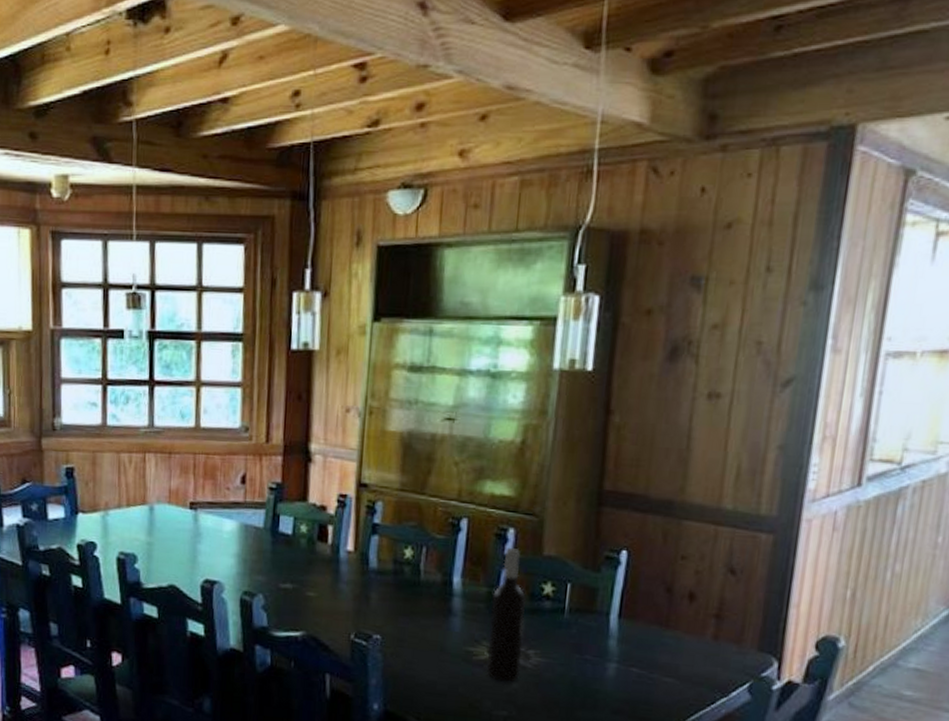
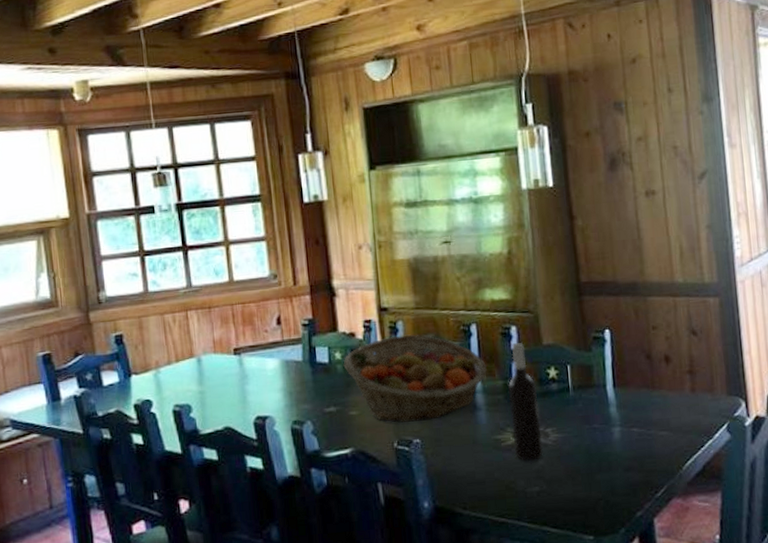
fruit basket: none [308,517,472,617] -> present [343,334,487,423]

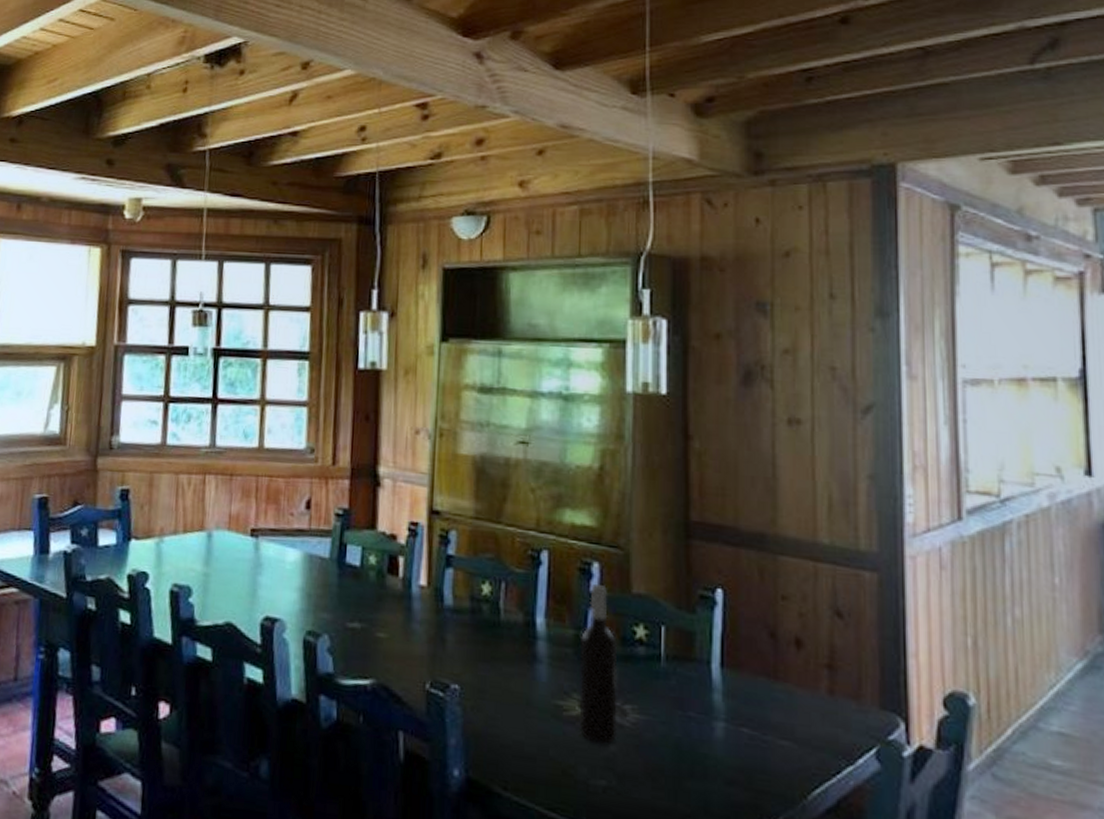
fruit basket: present [343,334,487,423] -> none [377,548,555,663]

